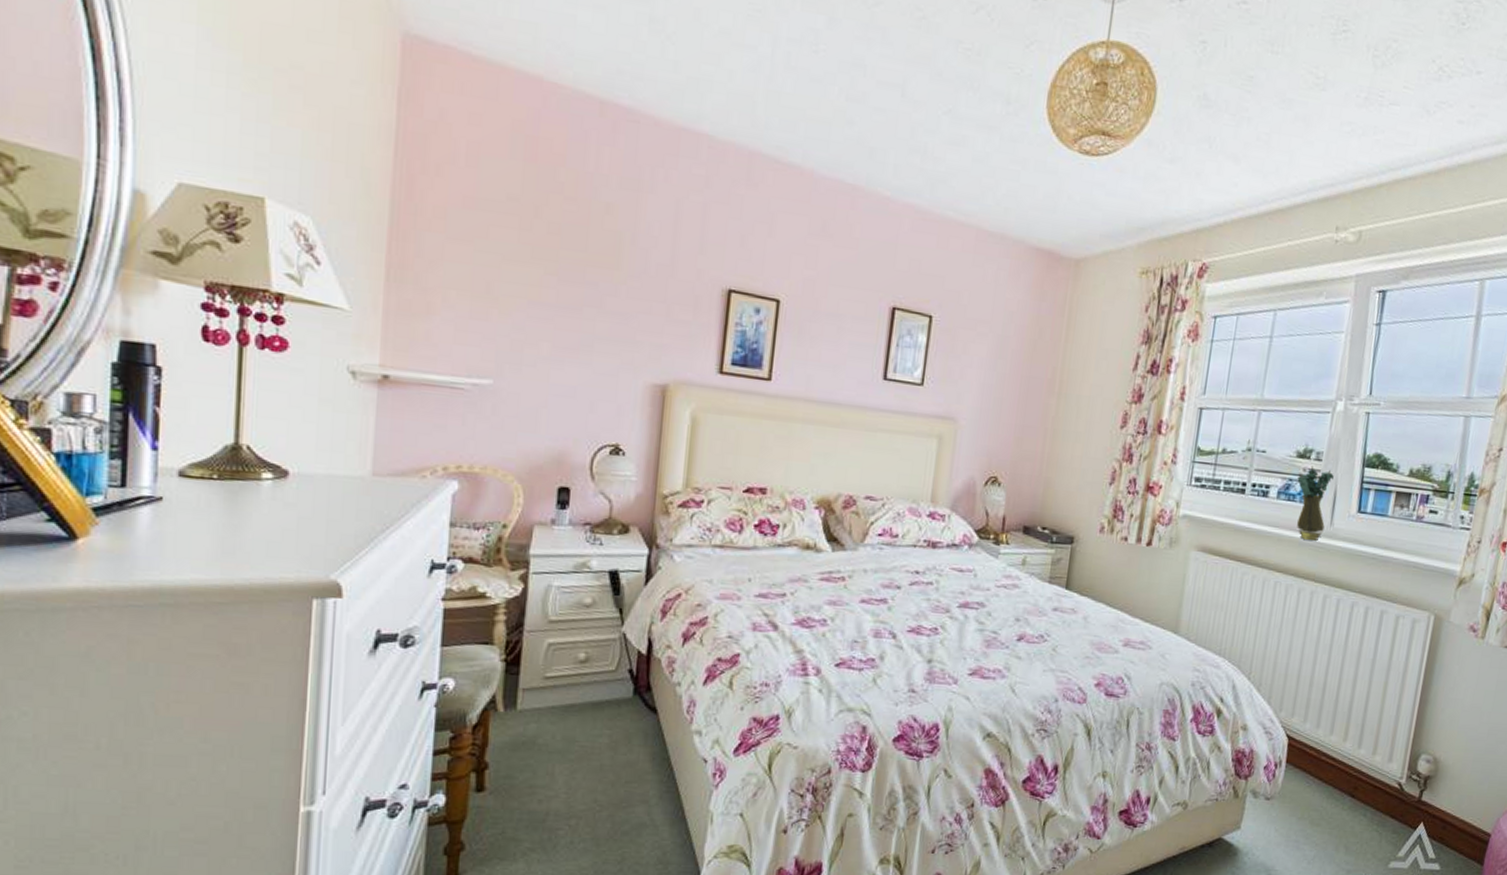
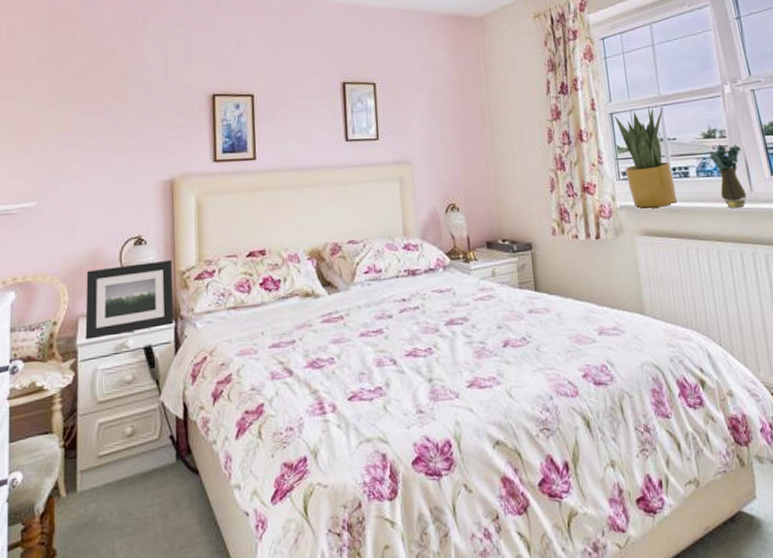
picture frame: none [540,473,654,553] -> present [85,259,174,340]
planter: none [1198,407,1261,525] -> present [615,106,677,208]

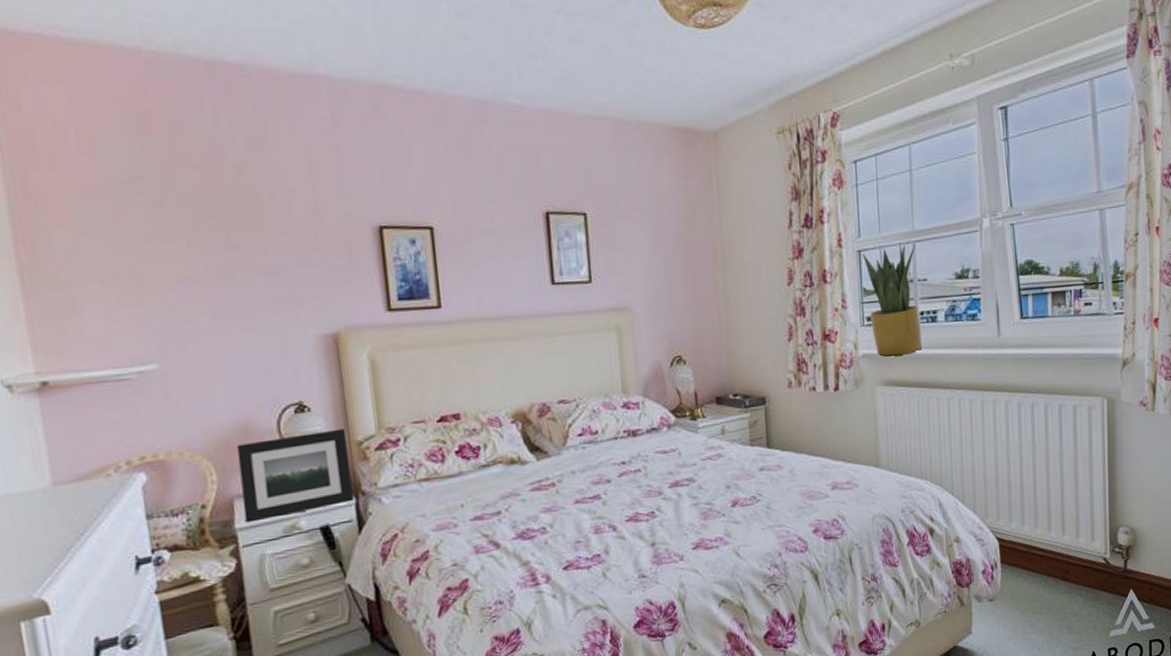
vase: present [709,143,747,208] -> none [960,284,994,354]

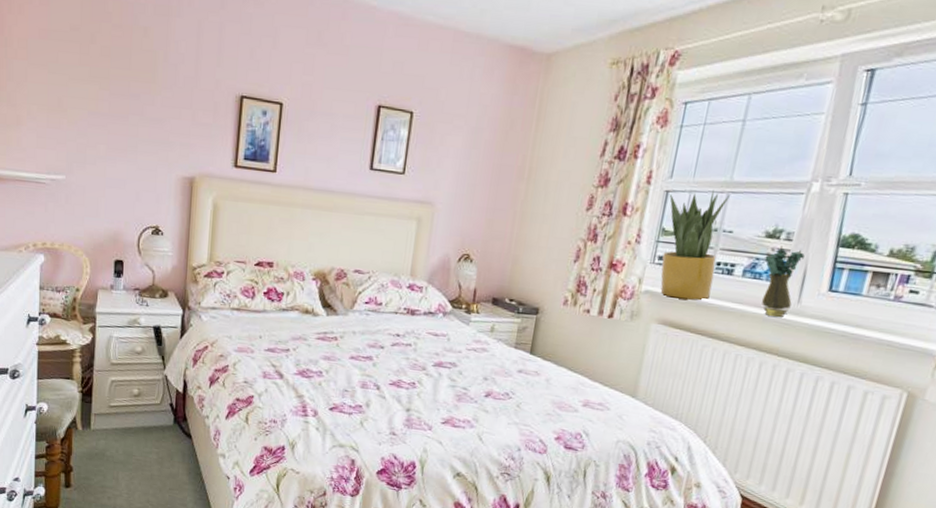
picture frame: present [236,428,355,523] -> none [103,249,186,313]
vase: none [960,284,994,354] -> present [761,246,805,317]

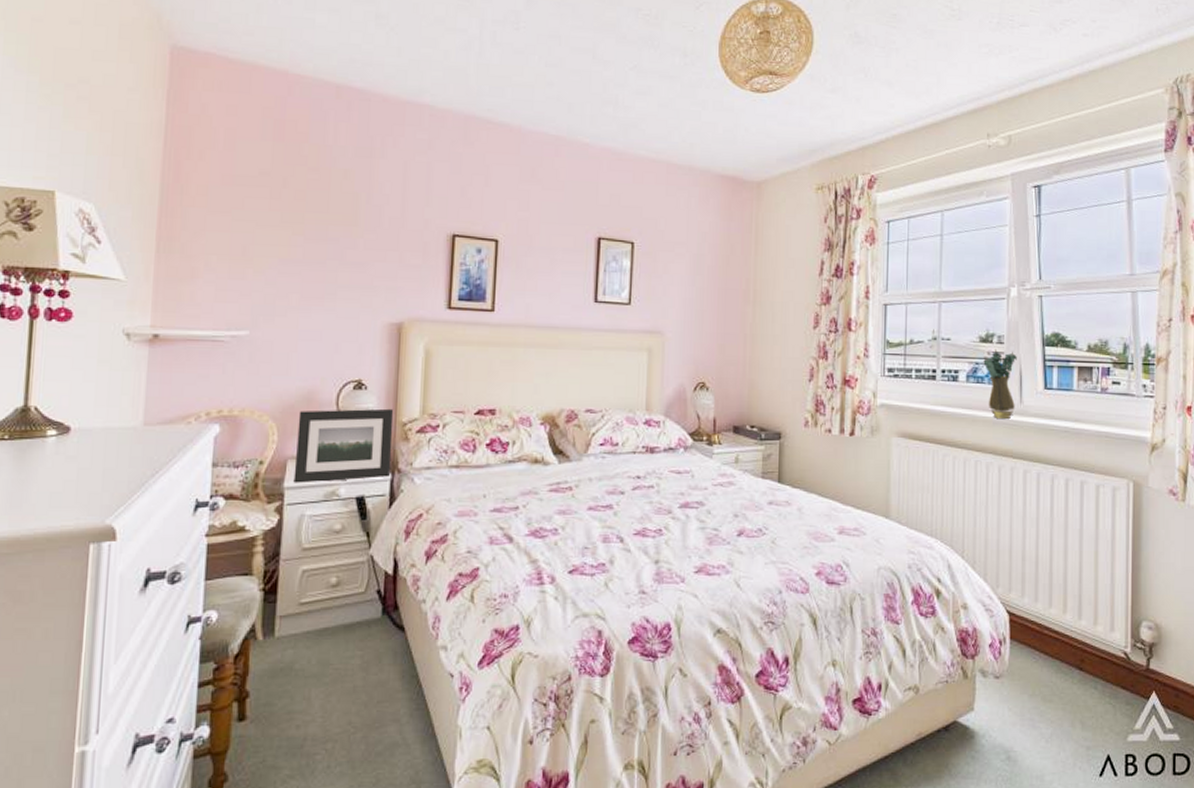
picture frame: none [103,249,186,313] -> present [293,408,394,483]
planter: present [660,190,730,300] -> none [889,300,941,410]

